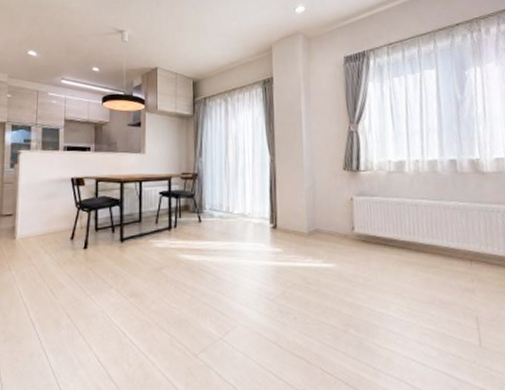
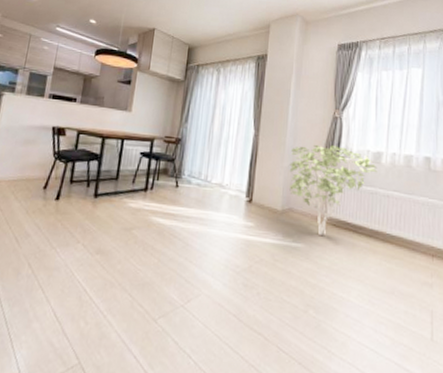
shrub: none [310,161,402,254] -> present [289,144,378,237]

